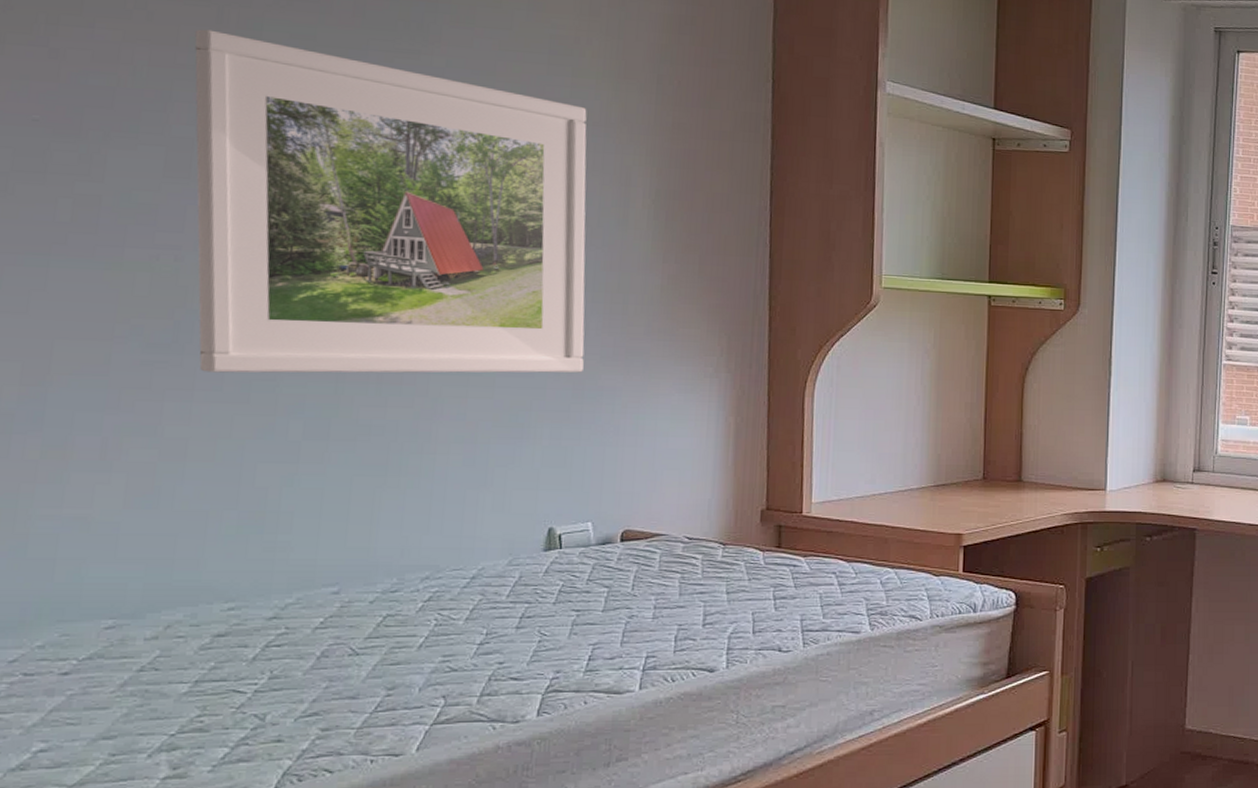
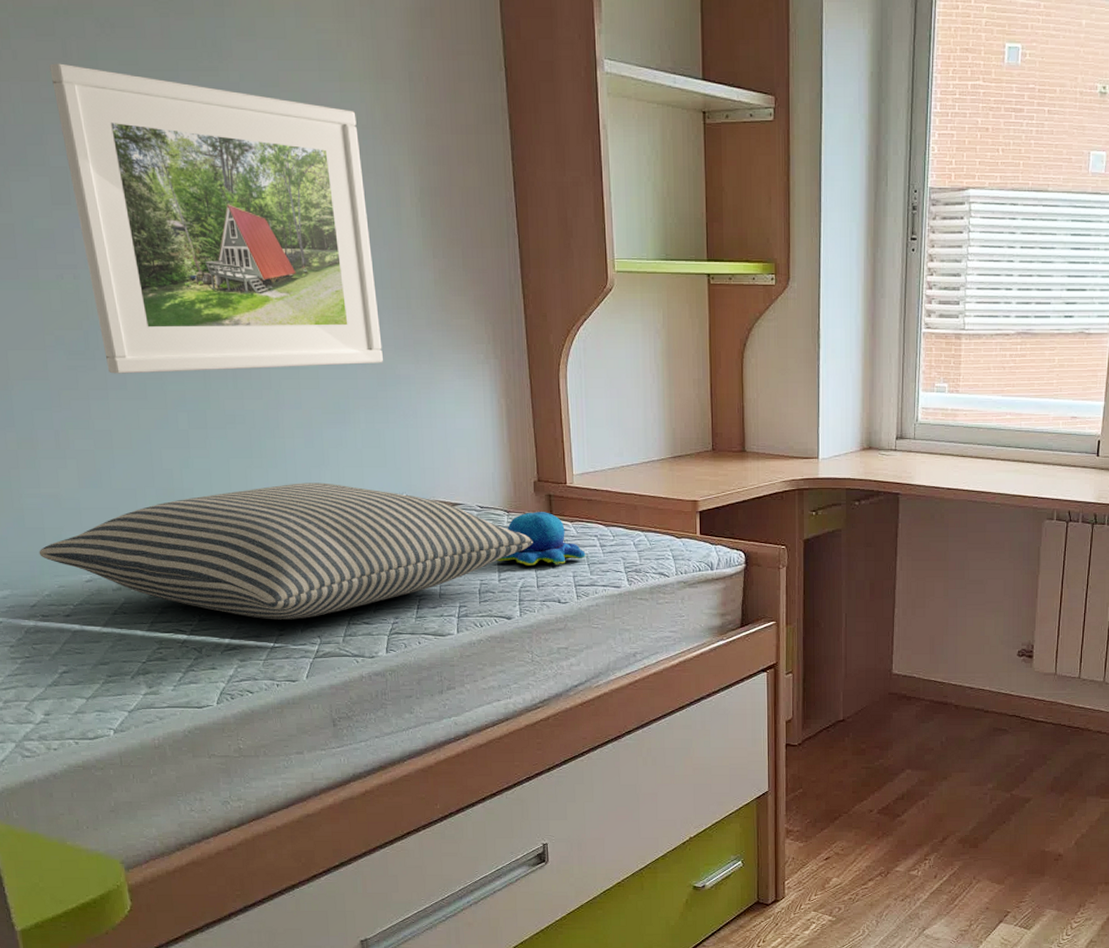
pillow: none [39,507,754,676] -> present [39,483,534,620]
plush toy: none [703,545,819,607] -> present [497,512,586,566]

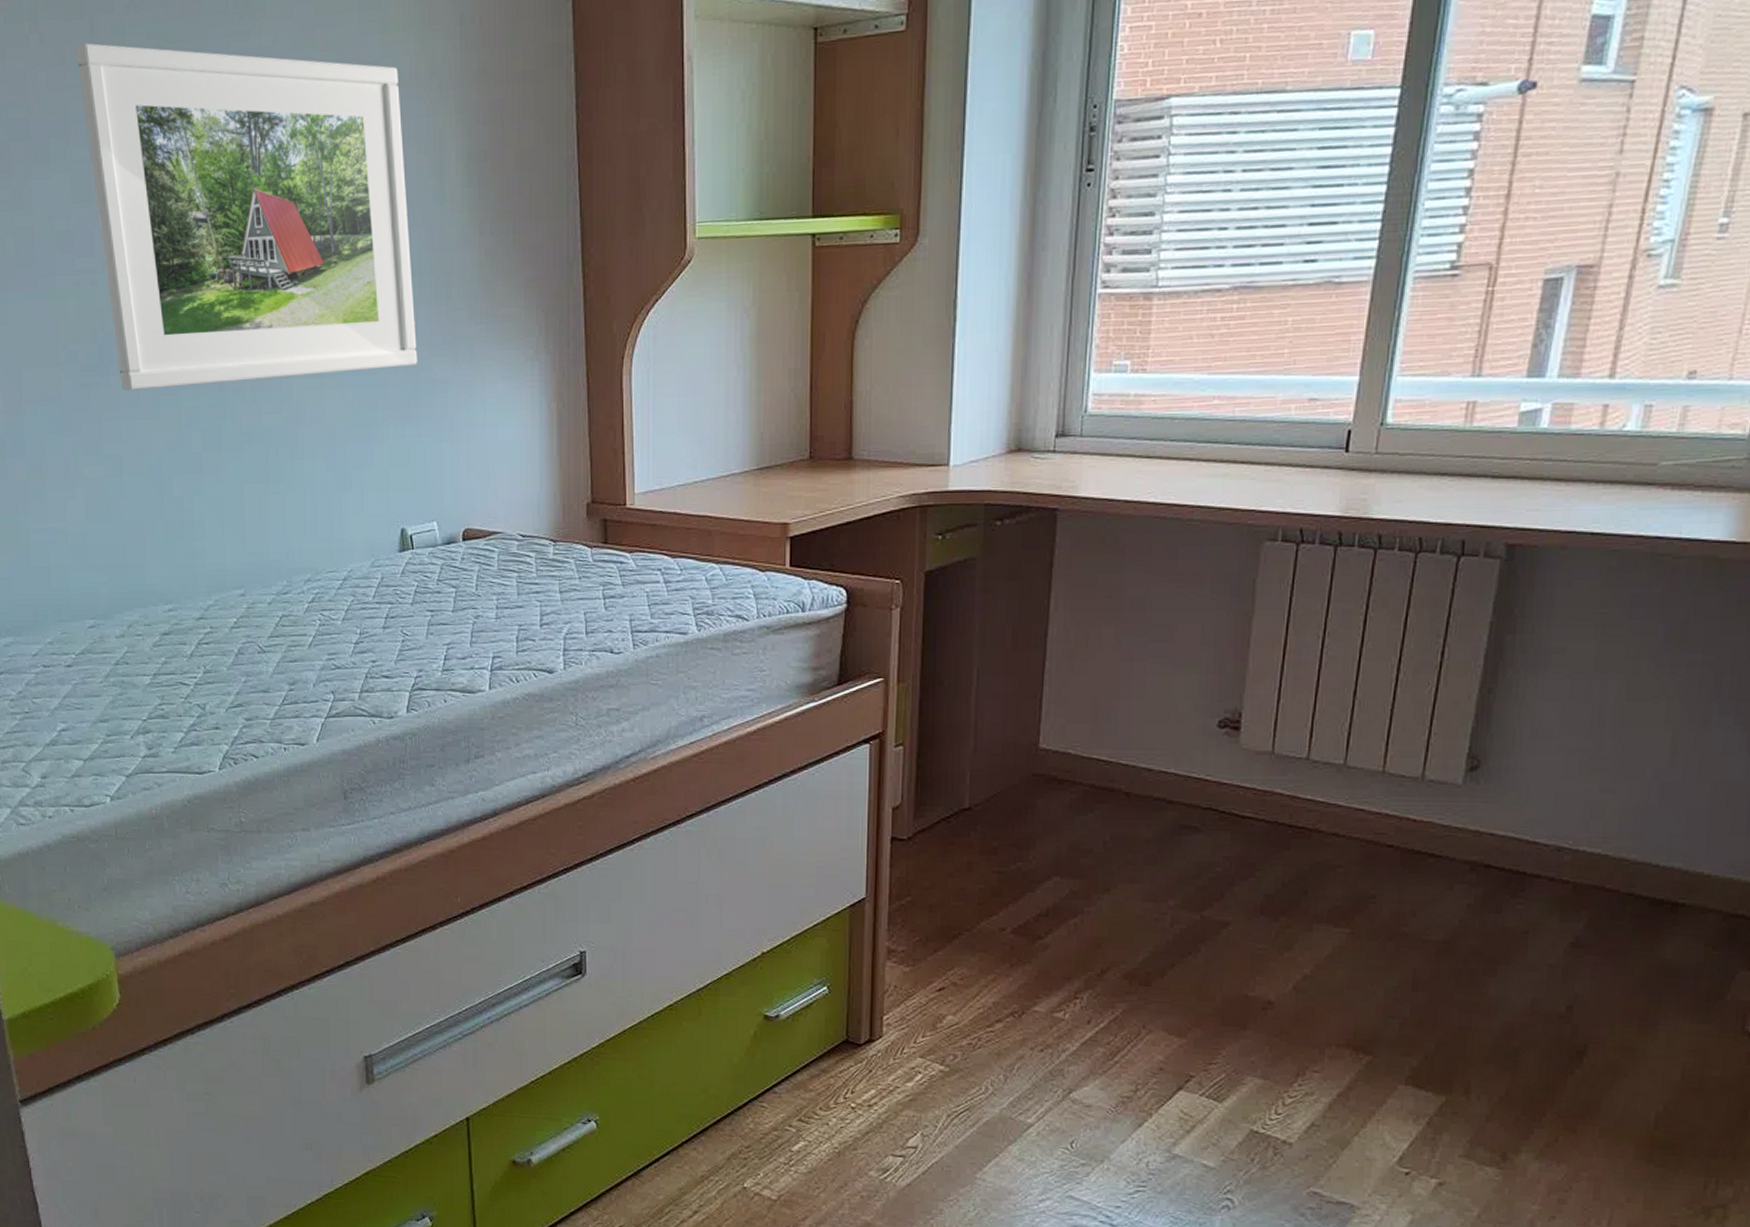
pillow: present [39,483,534,620] -> none [43,510,584,672]
plush toy: present [497,512,586,566] -> none [539,540,646,607]

